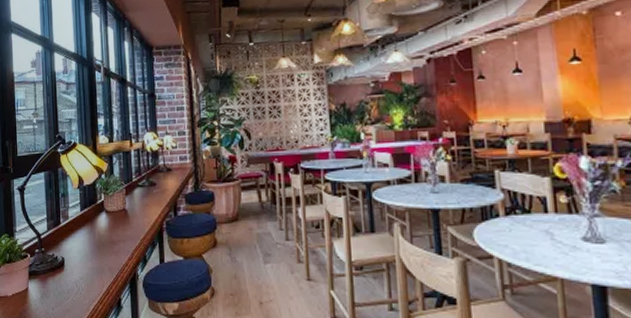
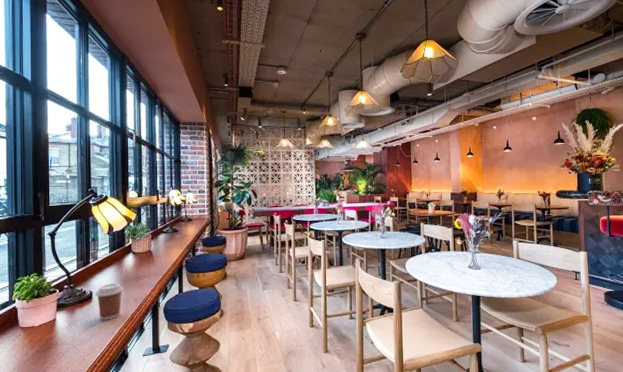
coffee cup: none [67,248,98,293] -> present [95,283,124,320]

